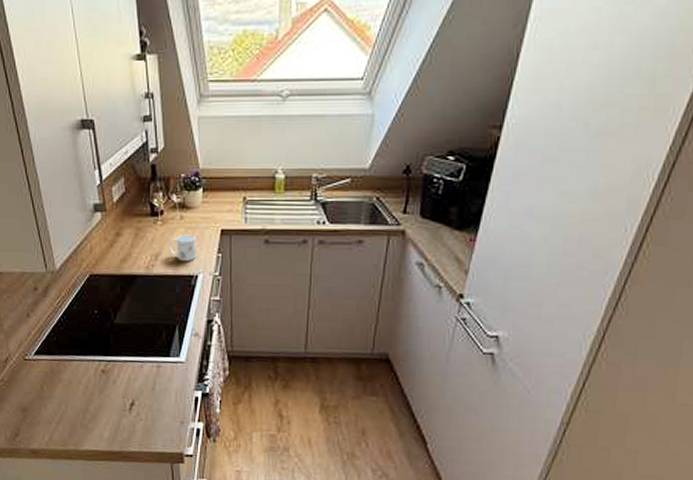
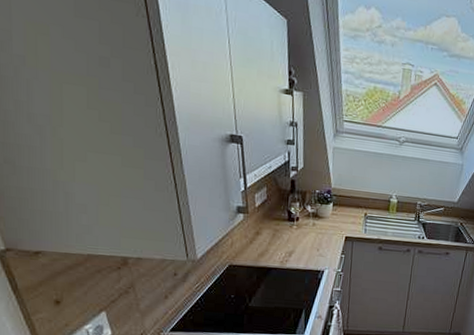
mug: present [169,234,196,261] -> none [301,237,325,259]

